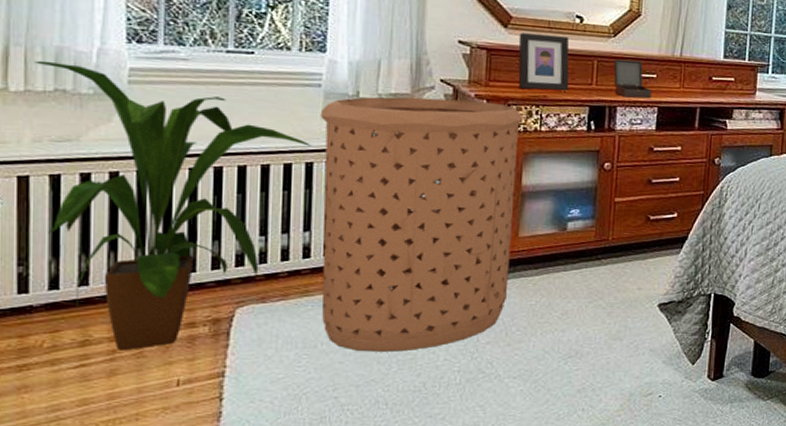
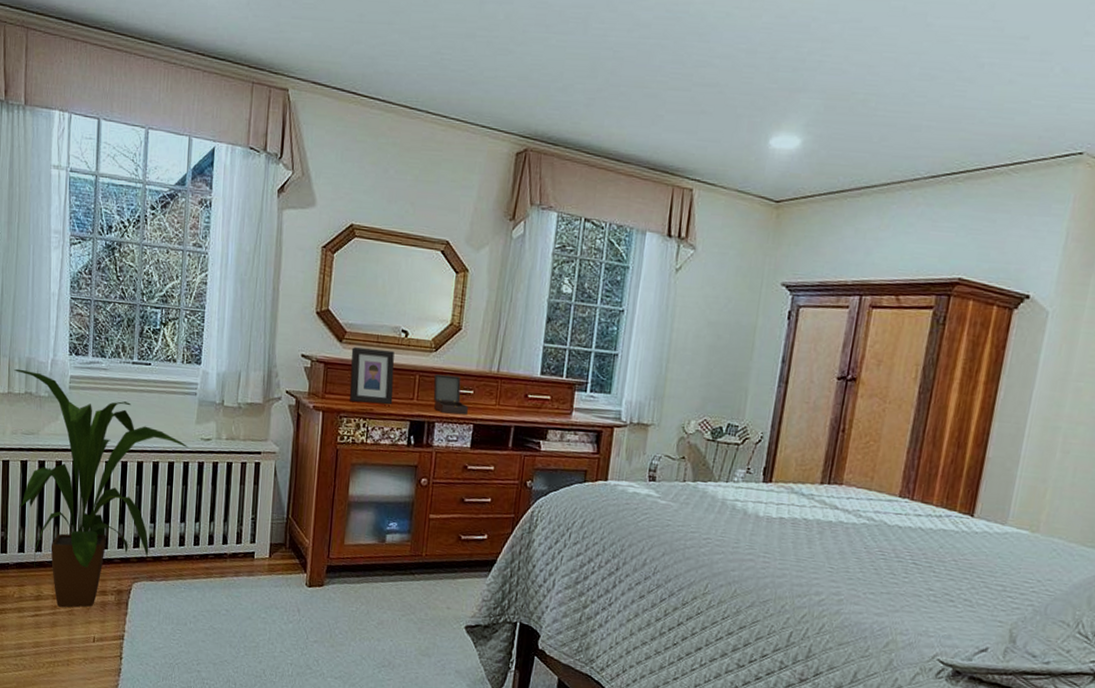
laundry basket: present [320,97,524,352] -> none [191,405,353,639]

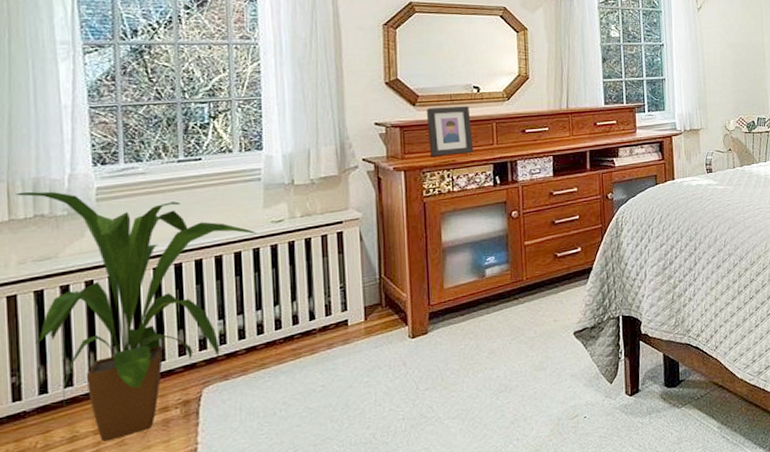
jewelry box: present [433,374,468,416] -> none [509,117,546,151]

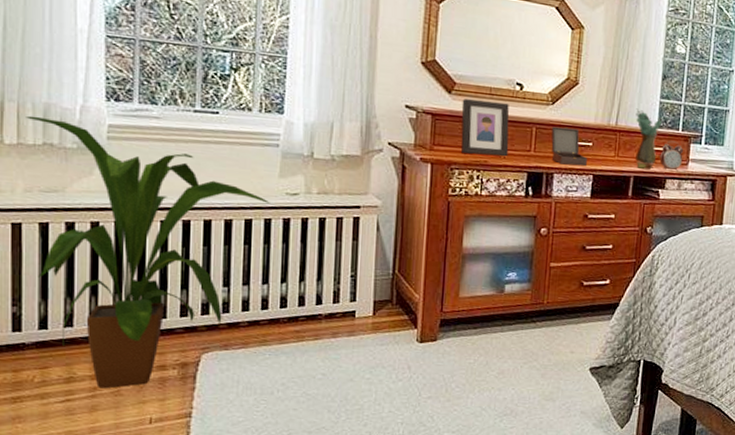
jewelry box: none [509,117,546,151] -> present [551,126,587,167]
vase: none [583,91,607,144] -> present [635,108,662,171]
alarm clock: none [610,113,631,141] -> present [659,141,684,172]

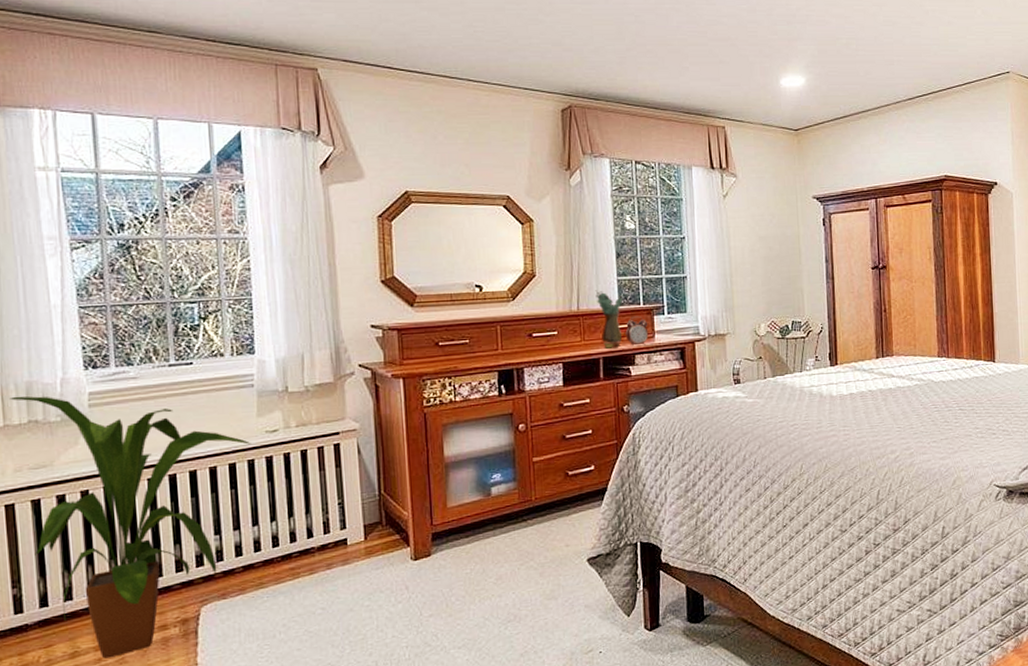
picture frame: present [460,99,510,157] -> none [425,307,477,364]
jewelry box: present [551,126,587,167] -> none [515,319,555,358]

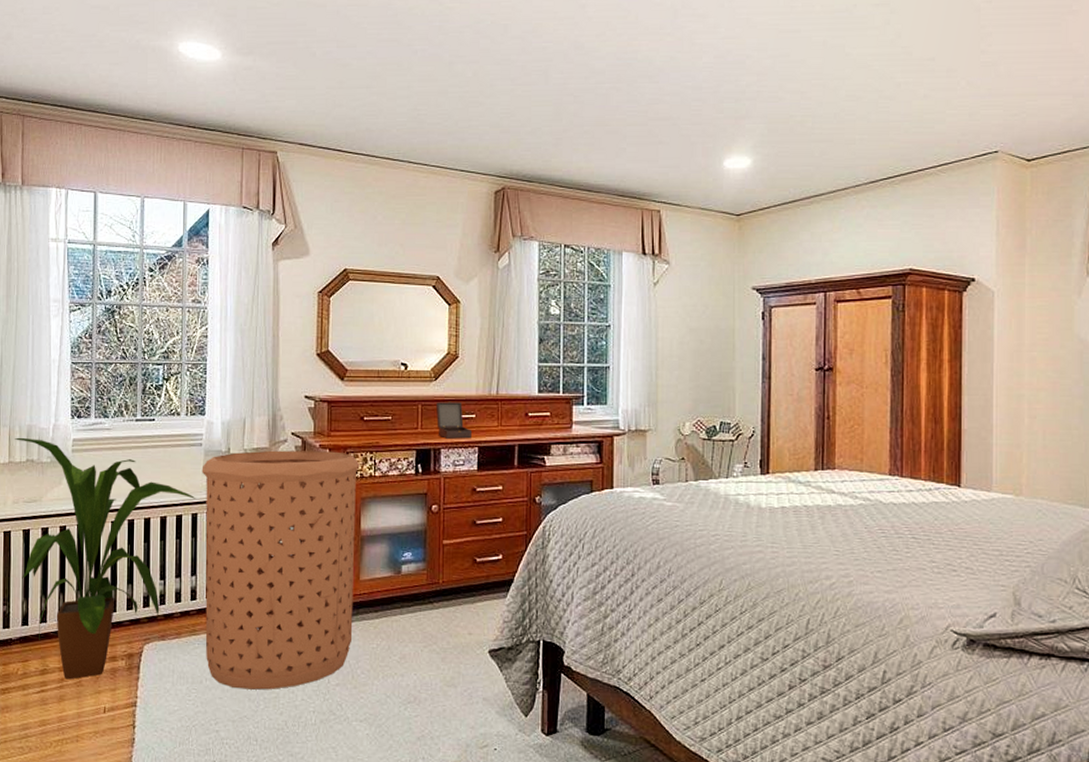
laundry basket: none [255,380,443,637] -> present [201,450,360,690]
jewelry box: none [515,319,555,358] -> present [435,401,471,439]
vase: present [595,290,622,350] -> none [515,375,542,437]
alarm clock: present [625,316,649,347] -> none [542,405,566,437]

